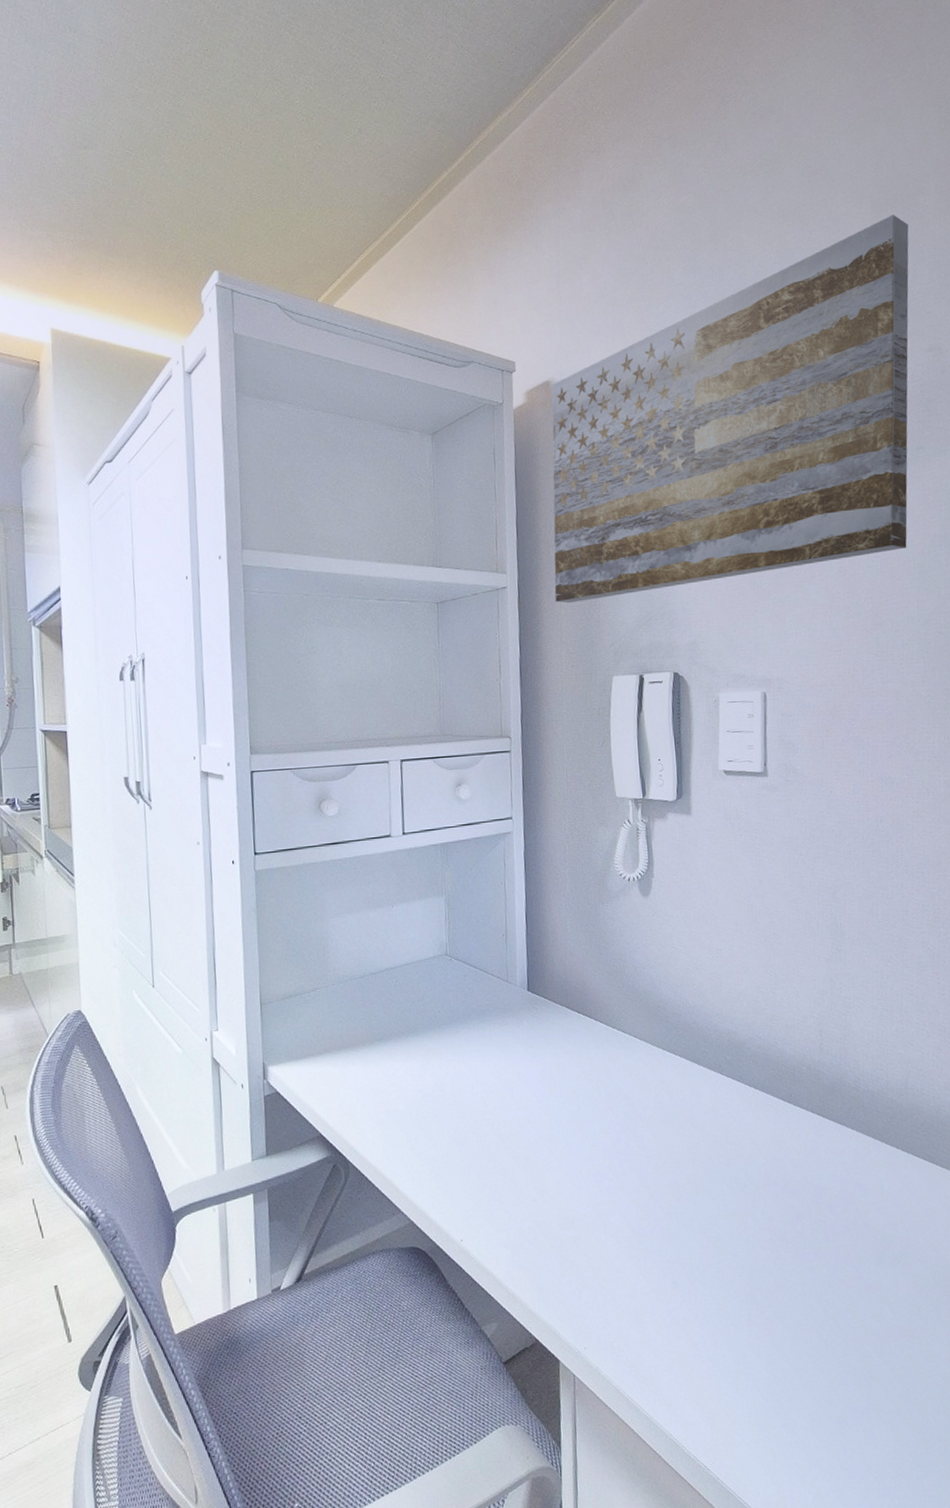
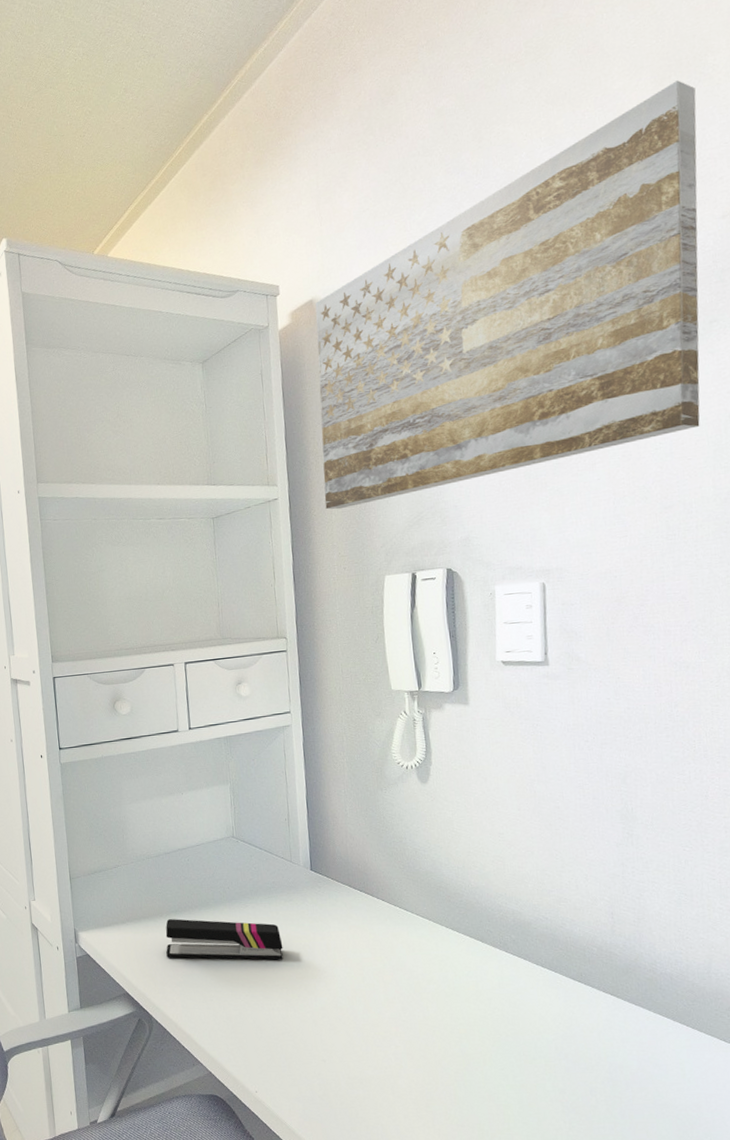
stapler: none [367,1048,496,1093] -> present [165,919,283,960]

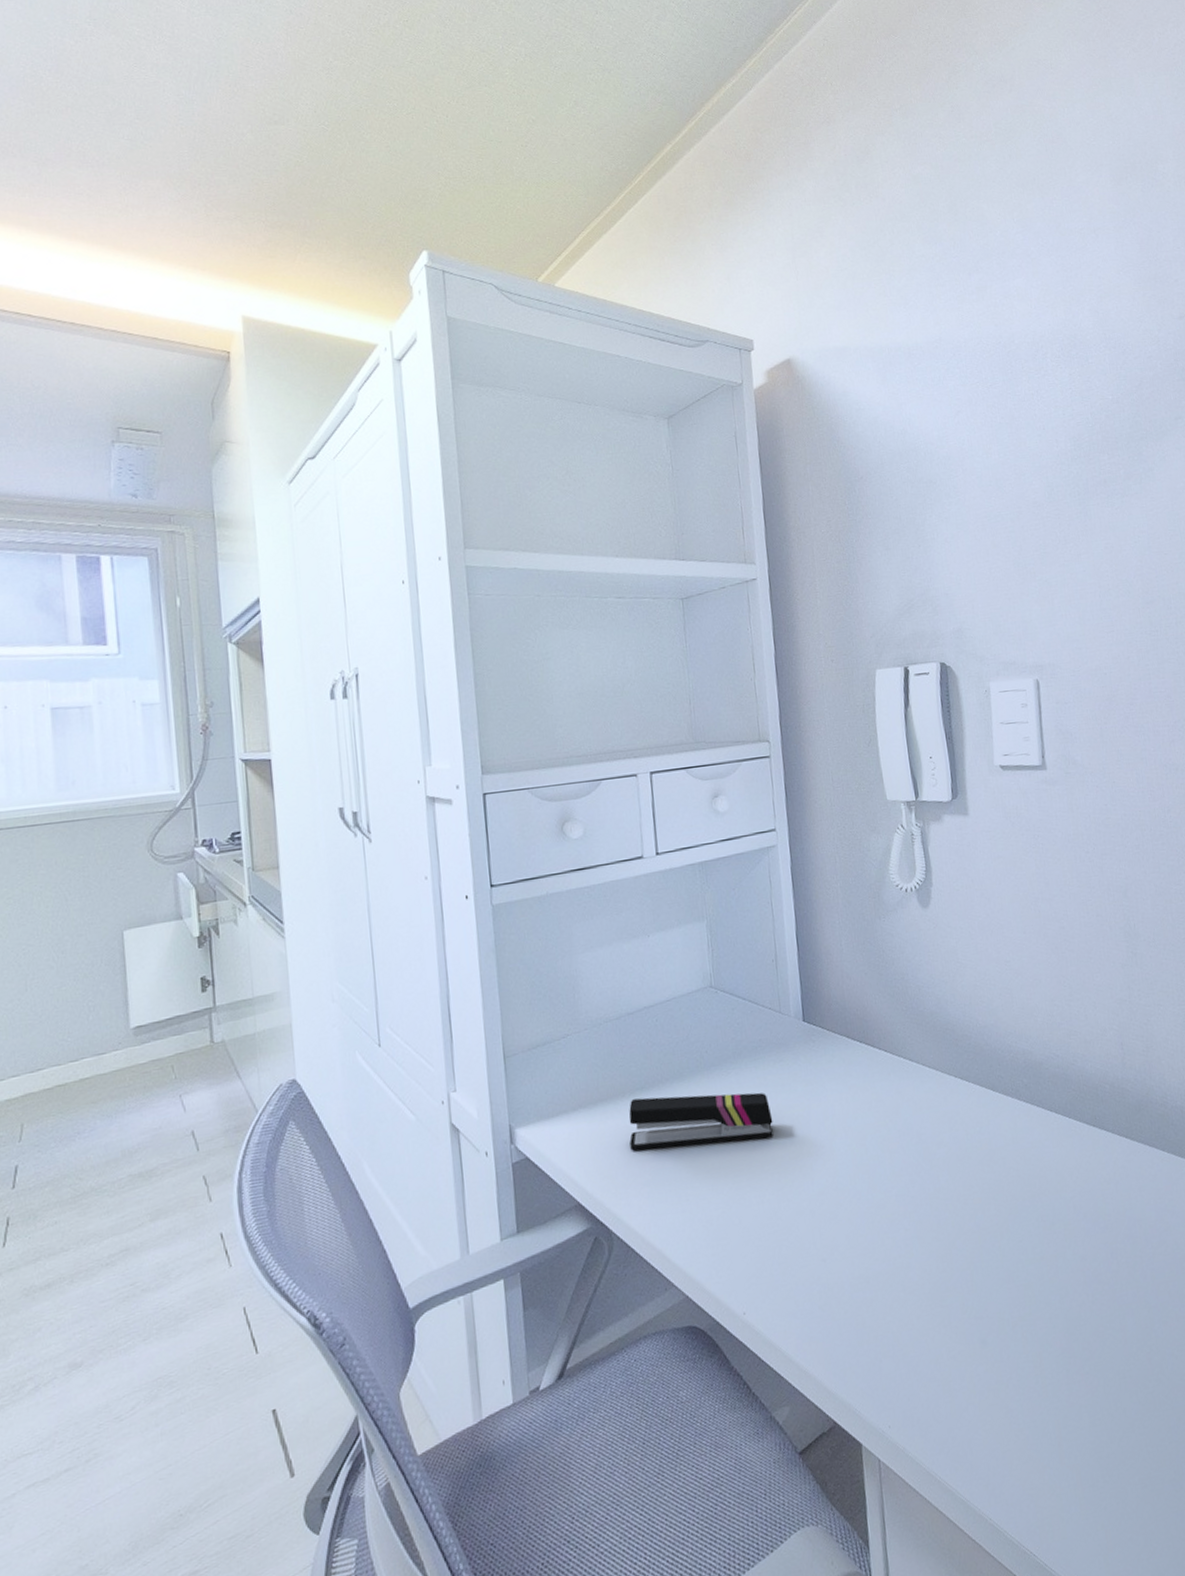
wall art: present [315,80,700,510] -> none [793,182,1173,594]

